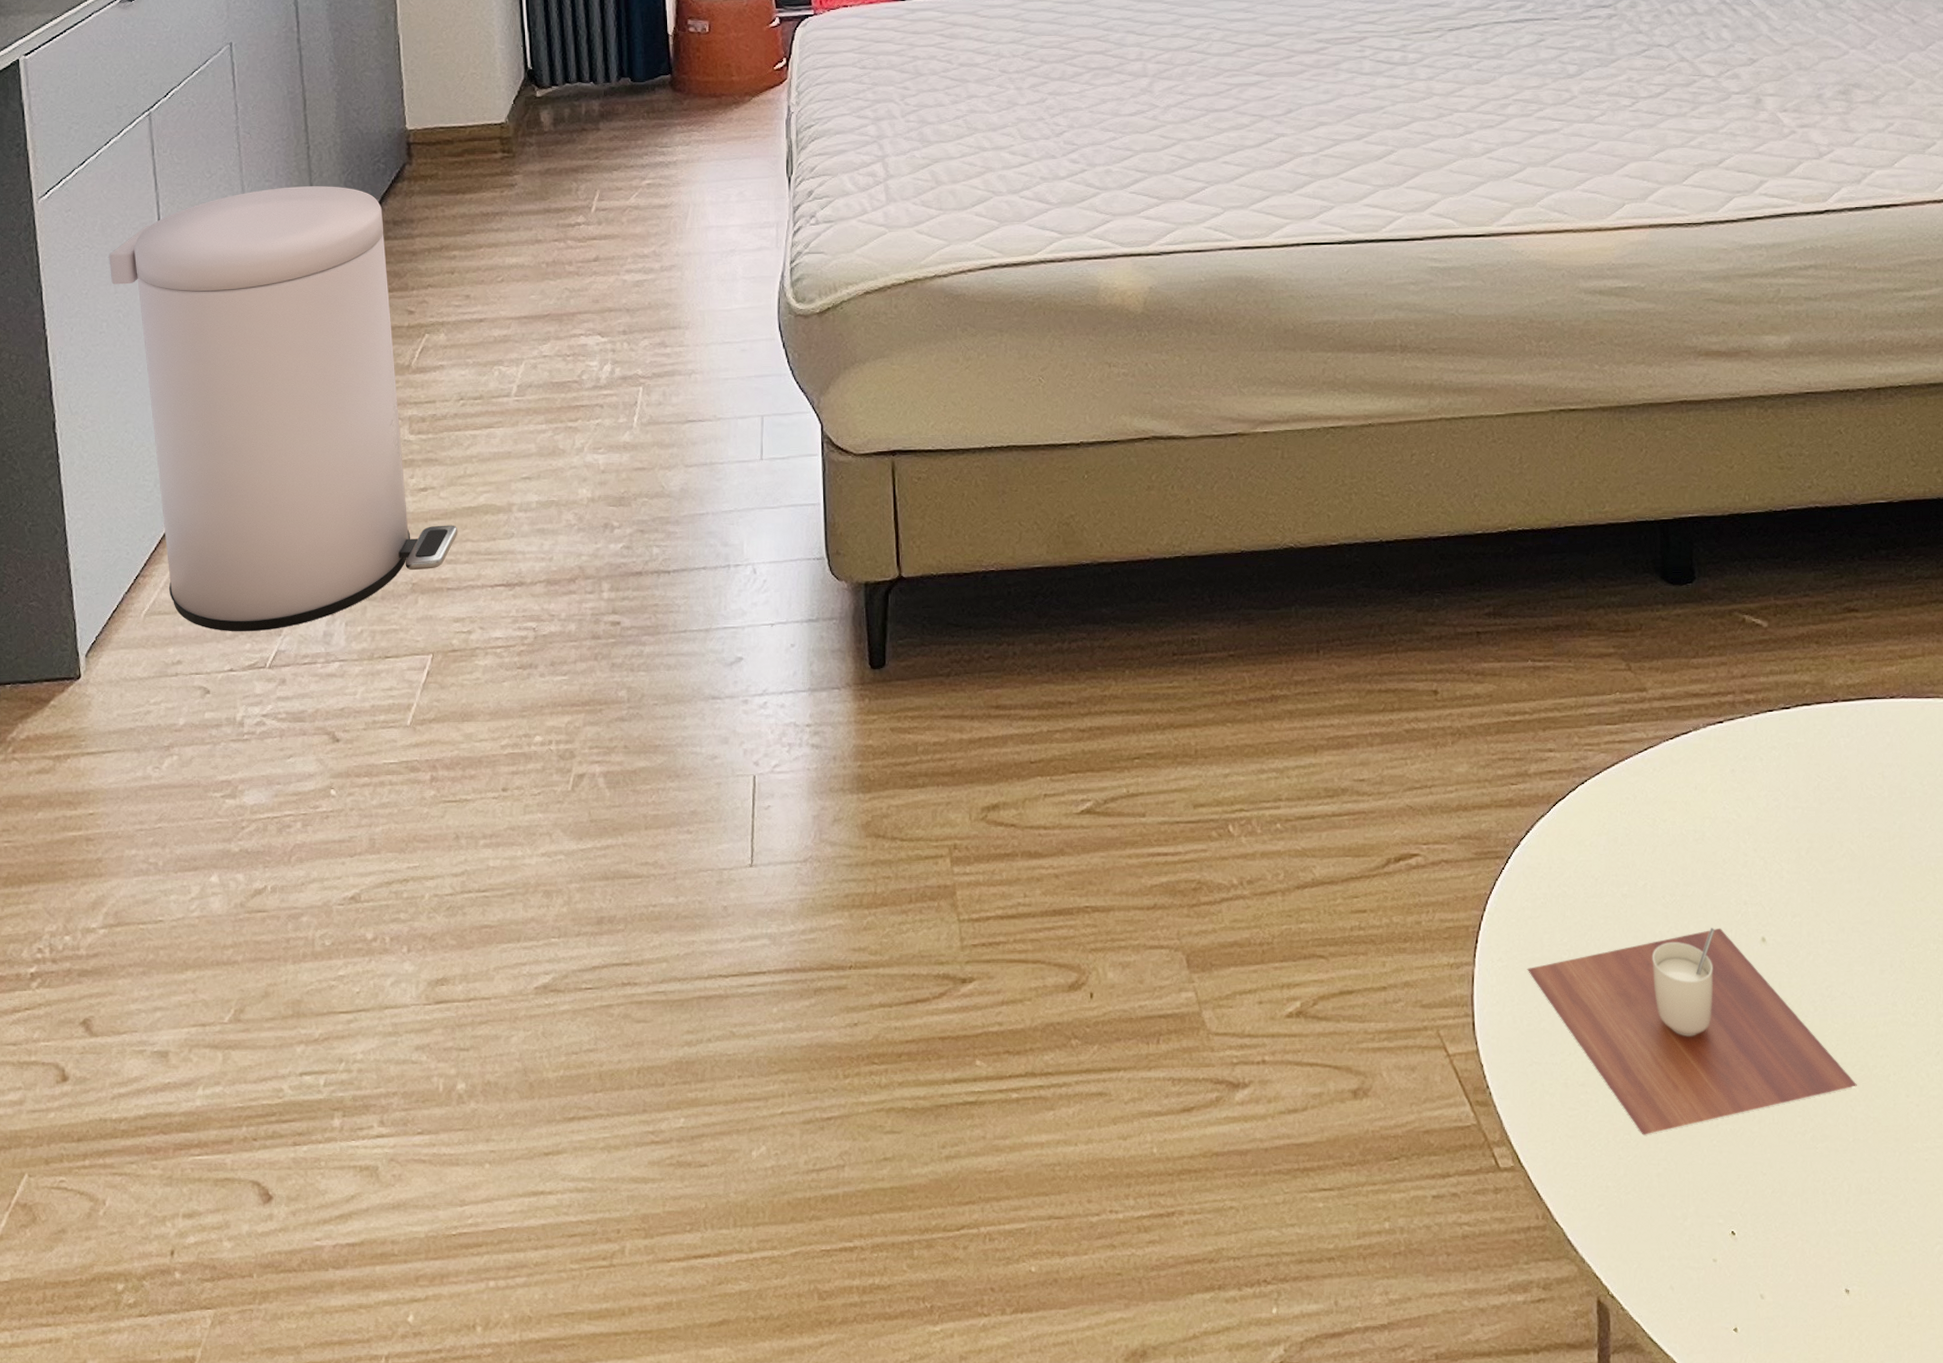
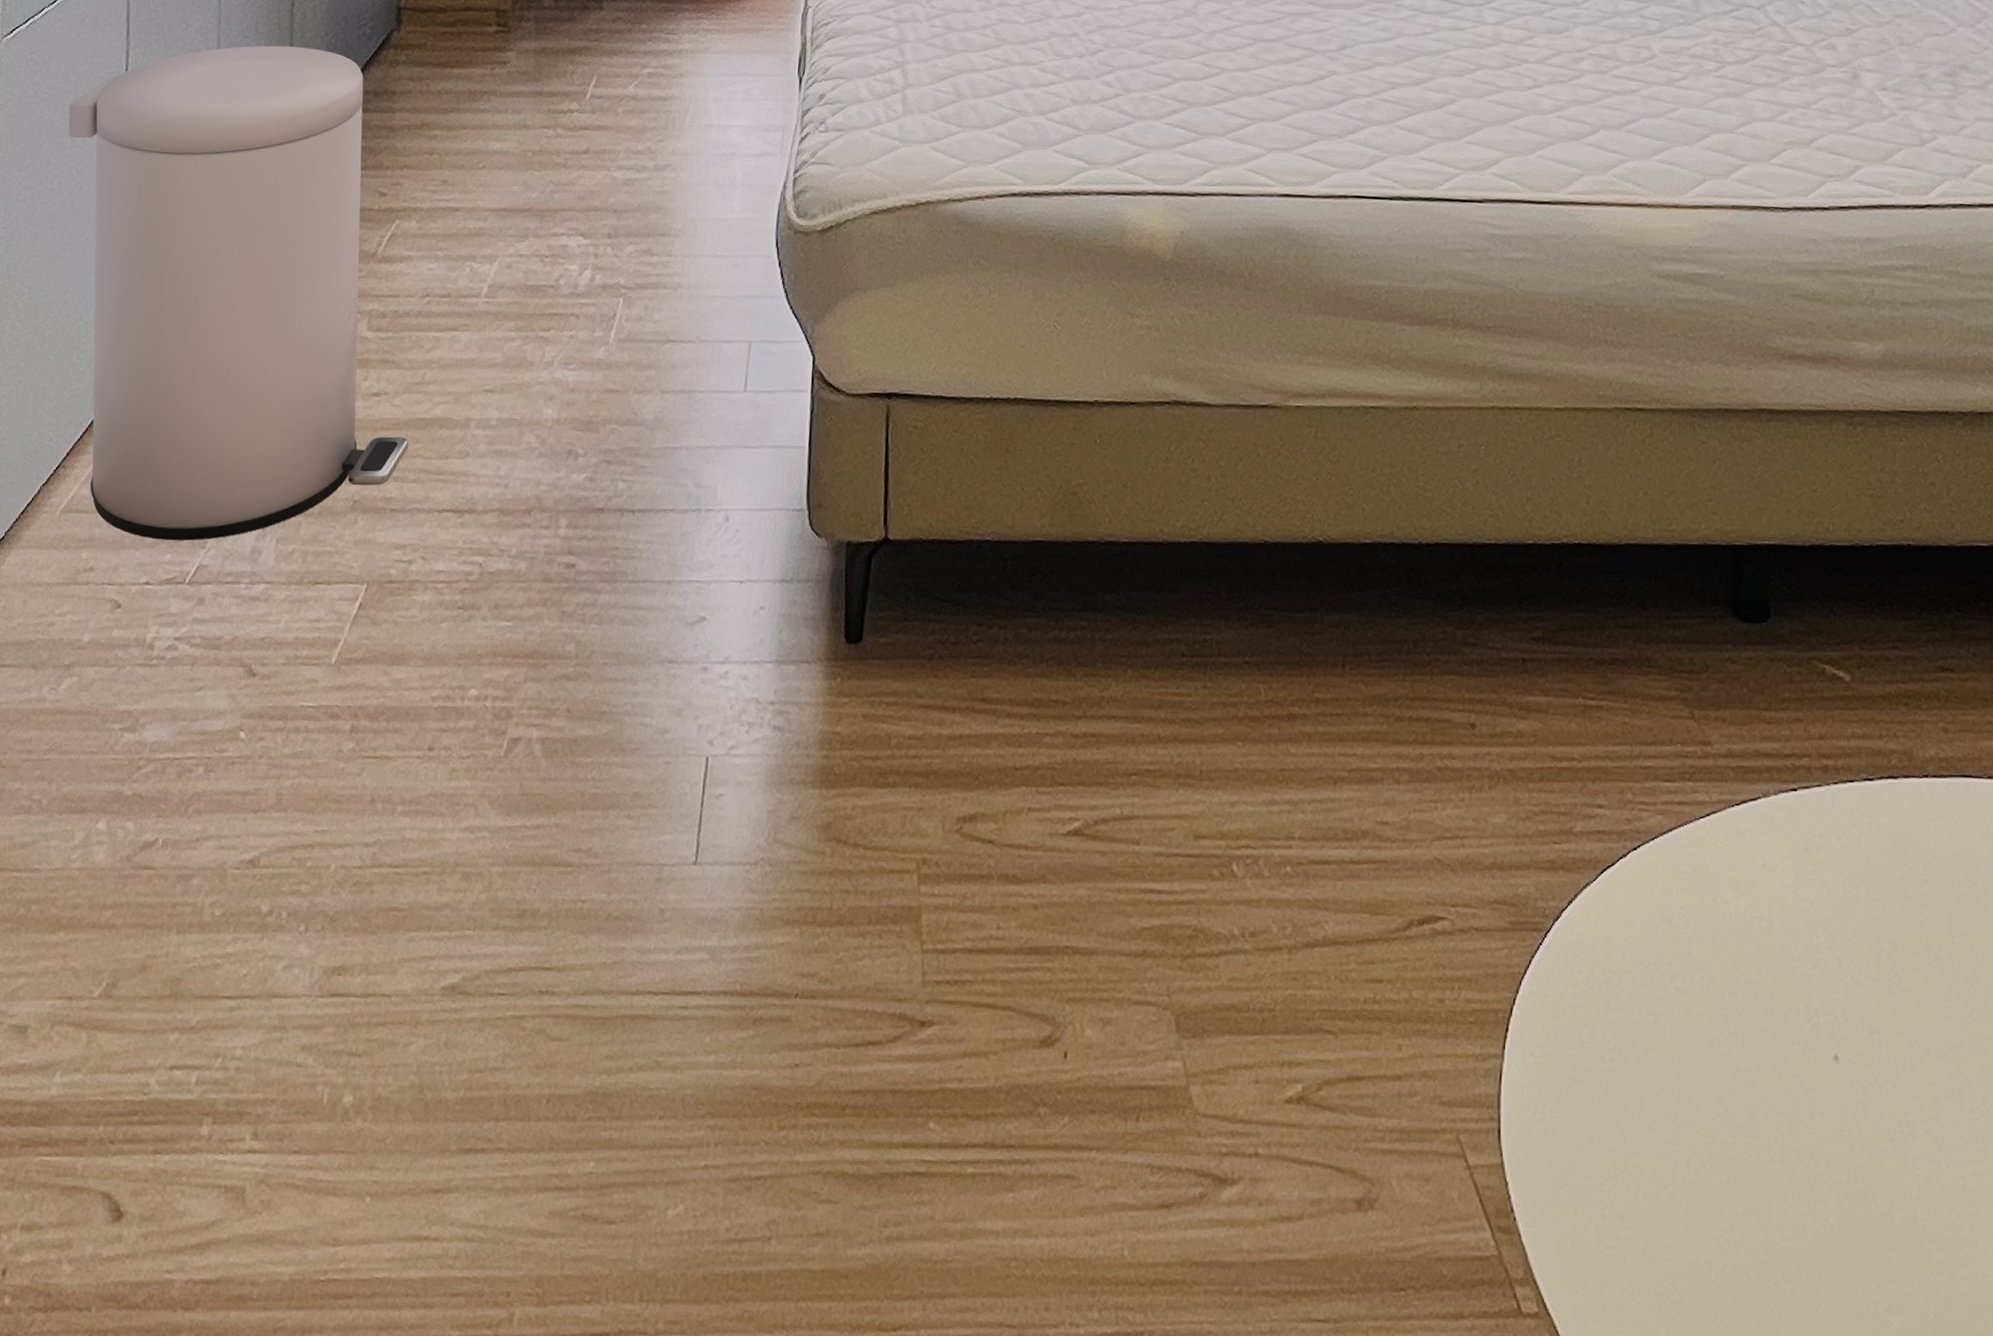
cup: present [1527,928,1857,1135] -> none [1563,1038,1940,1288]

